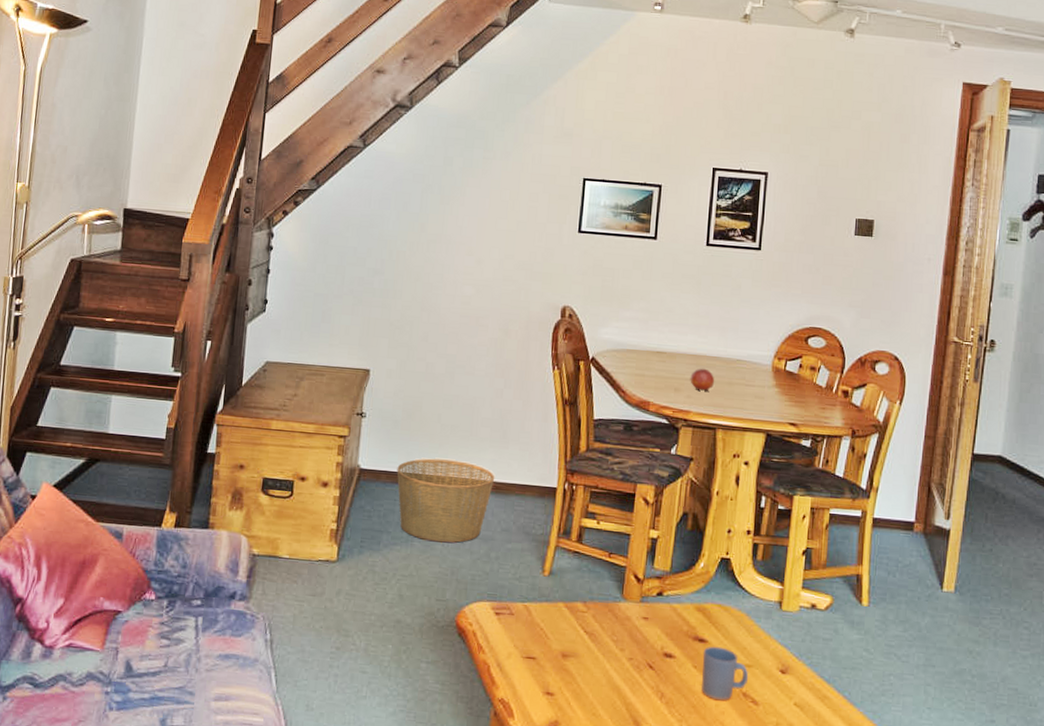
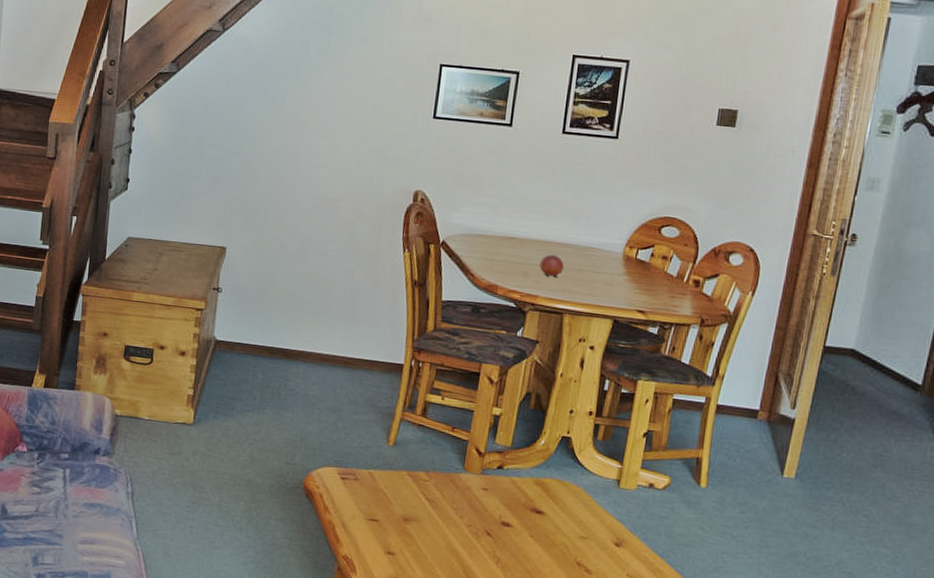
basket: present [397,458,495,543] -> none [250,332,344,412]
mug: present [701,646,749,701] -> none [536,518,584,569]

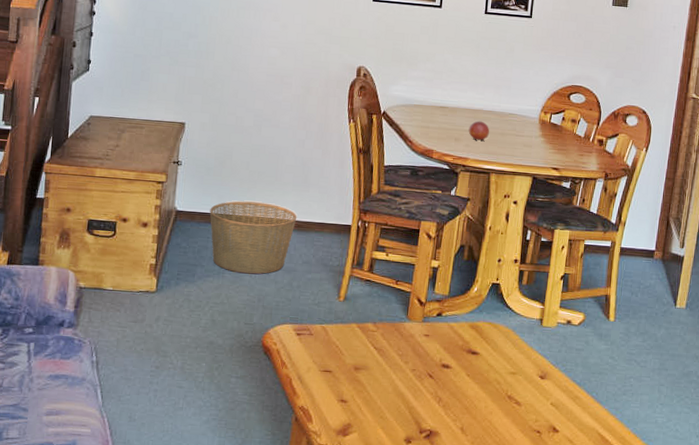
basket: none [250,332,344,412] -> present [209,201,297,275]

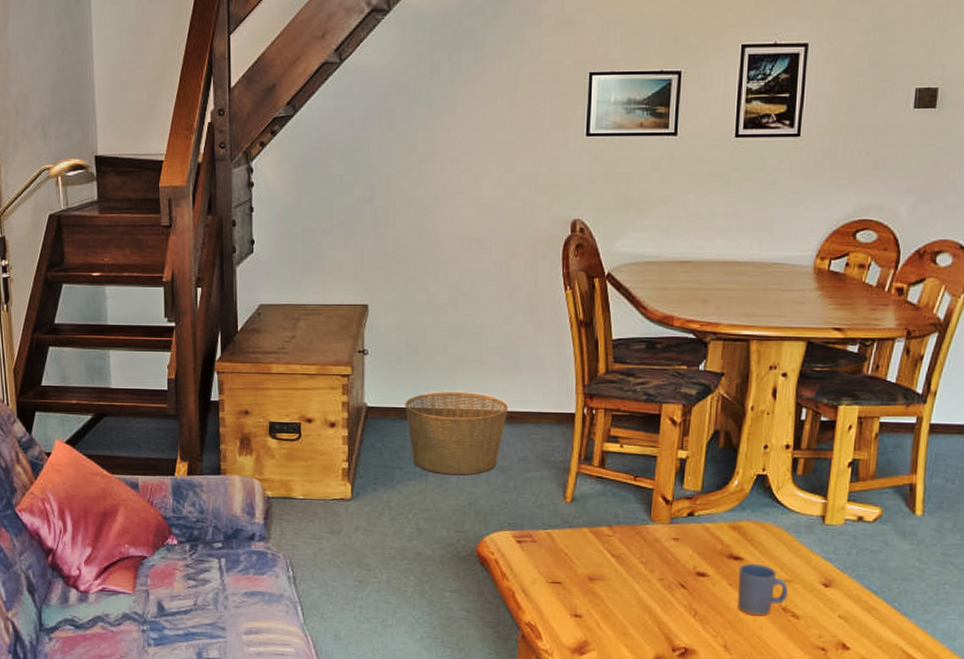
fruit: present [468,120,490,141] -> none [719,275,748,300]
mug: none [473,357,514,403] -> present [737,563,789,616]

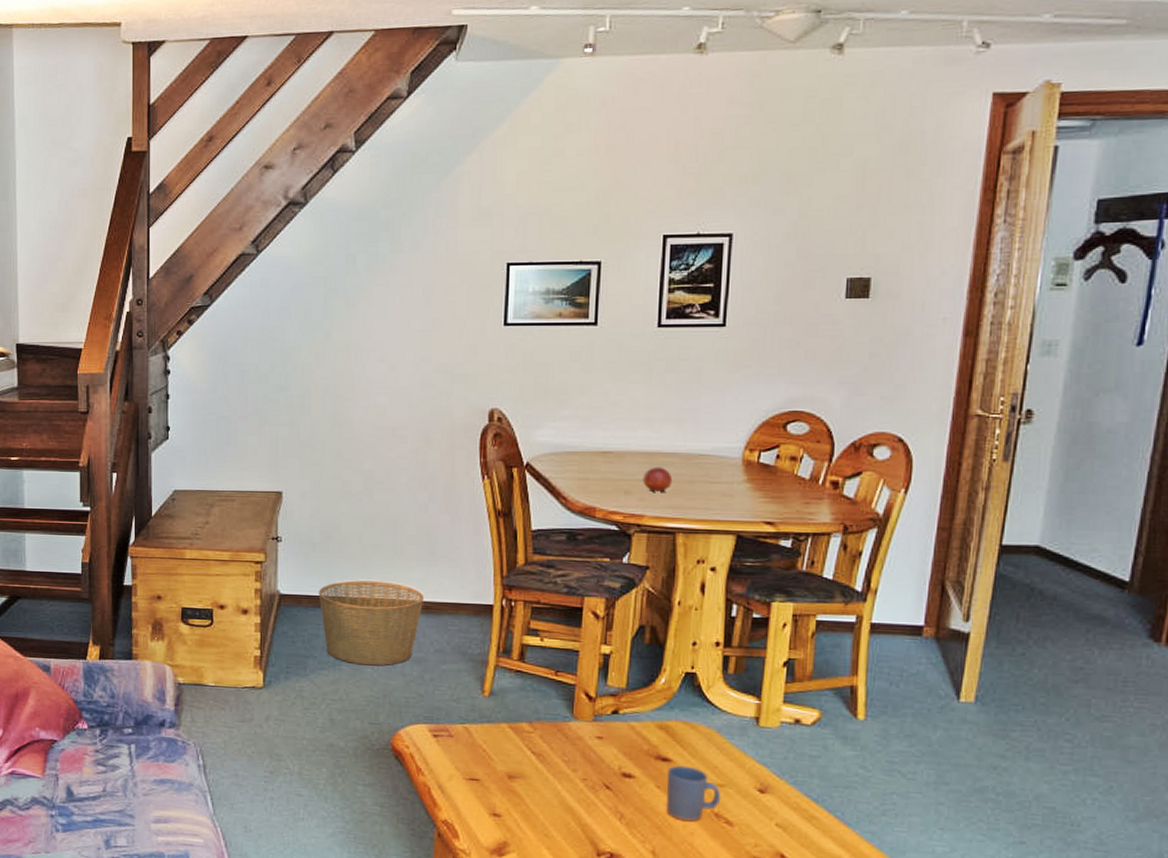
fruit: none [719,275,748,300] -> present [642,466,673,492]

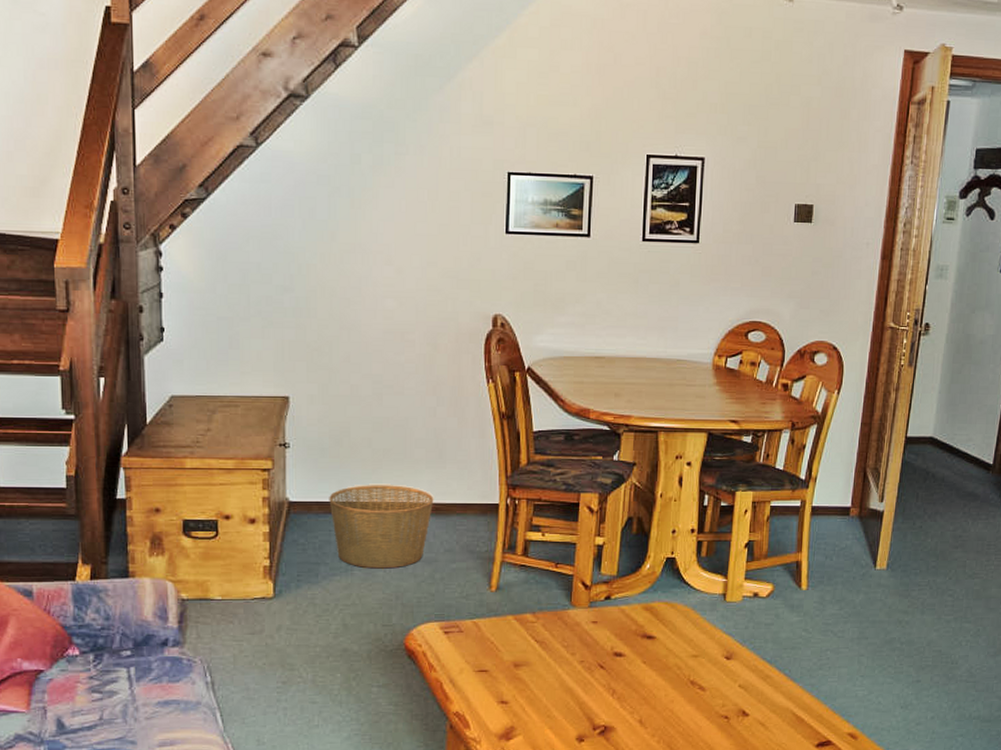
fruit: present [642,466,673,492] -> none [630,371,656,394]
mug: present [665,765,721,822] -> none [650,641,696,691]

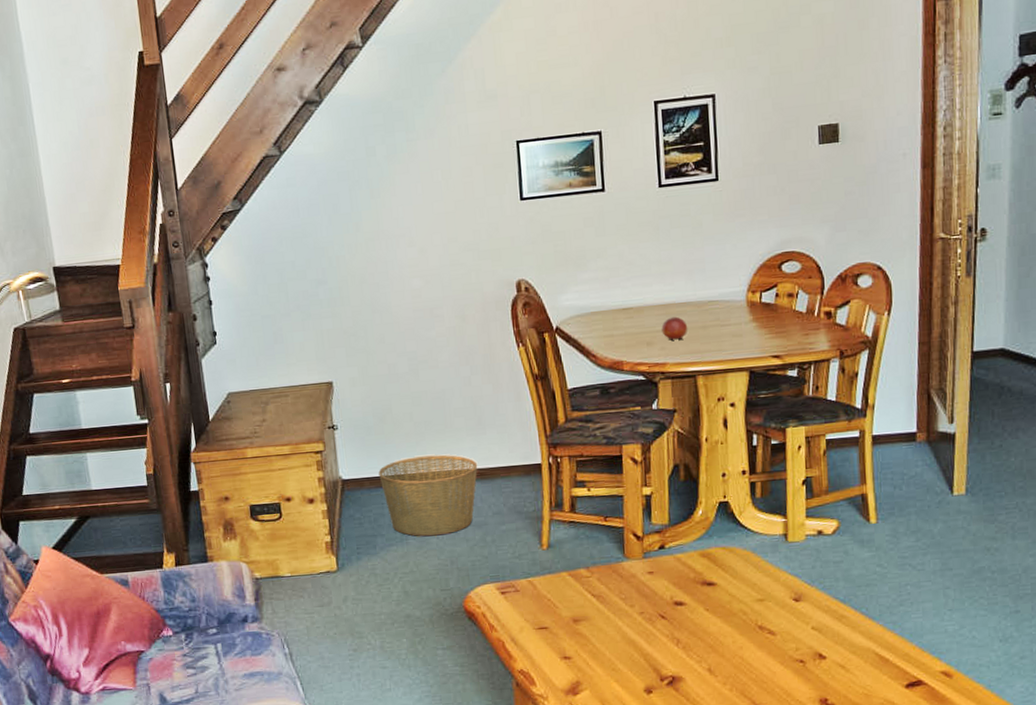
fruit: none [630,371,656,394] -> present [661,316,688,340]

